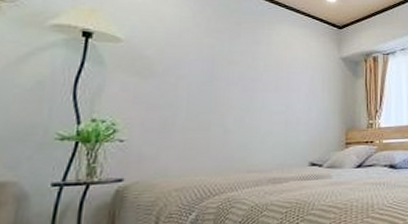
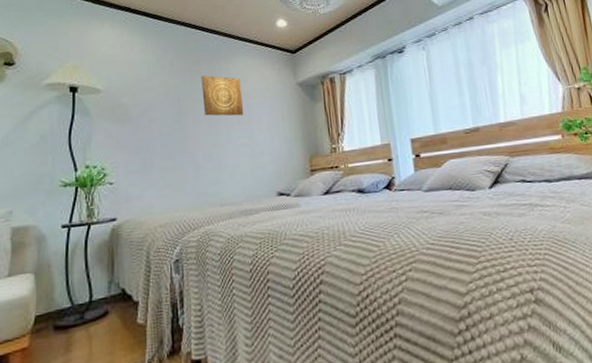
wall art: none [239,39,283,83] -> present [201,75,244,116]

